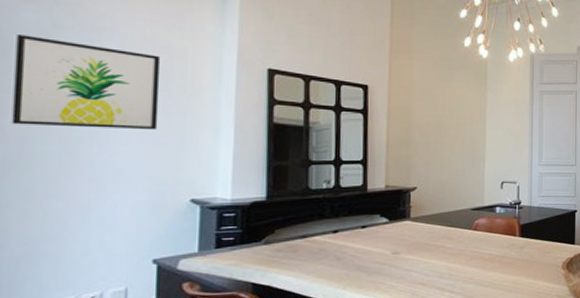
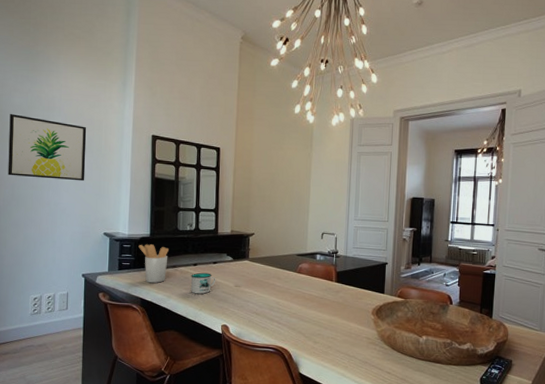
utensil holder: none [248,210,295,261] -> present [138,244,169,283]
mug: none [329,240,366,269] -> present [191,272,216,294]

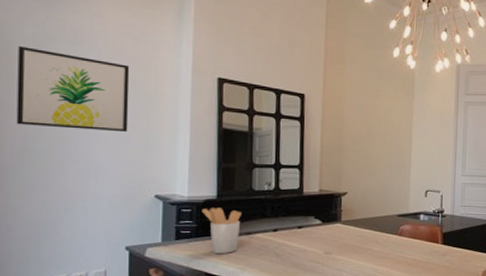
mug: present [191,272,216,294] -> none [270,239,301,265]

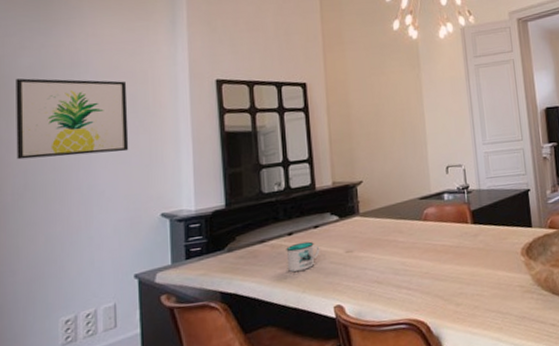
utensil holder: present [201,208,241,253] -> none [210,217,253,269]
mug: none [270,239,301,265] -> present [286,241,320,272]

